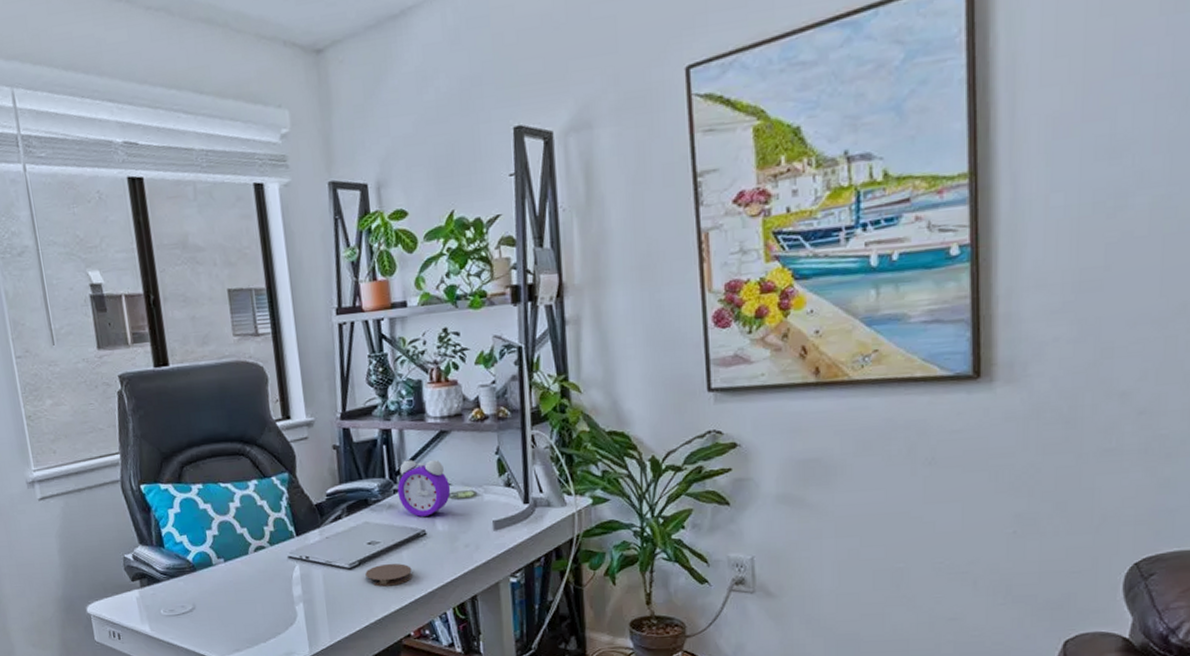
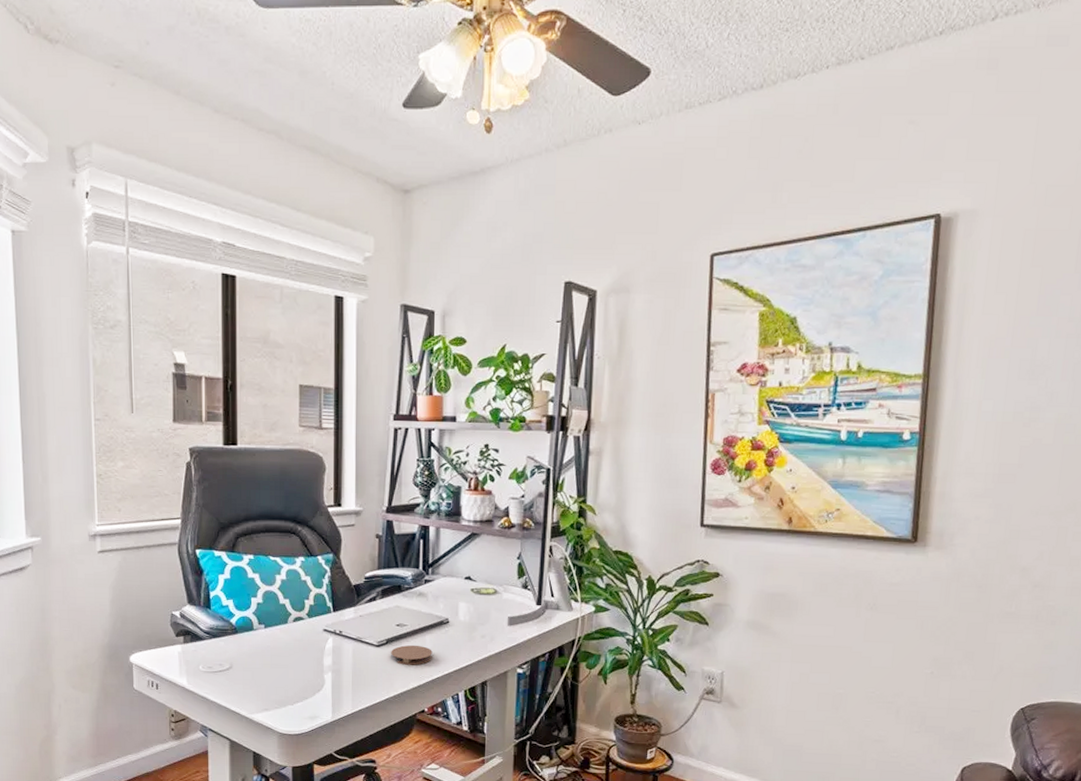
alarm clock: present [397,460,451,517] -> none [428,555,475,607]

